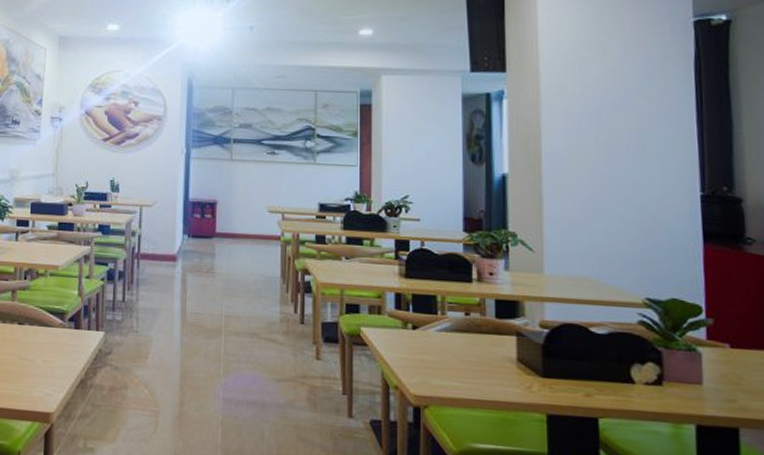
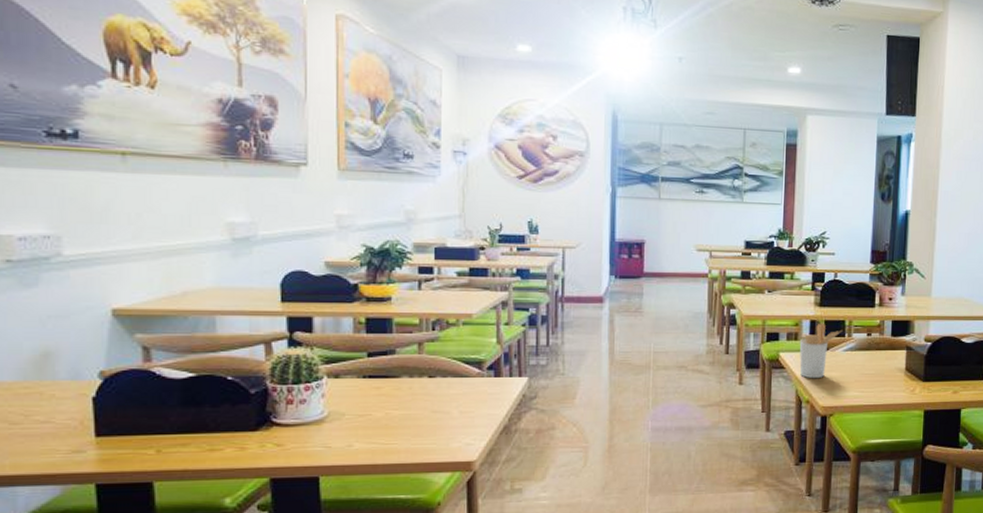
utensil holder: none [383,296,435,361] -> present [799,323,843,379]

